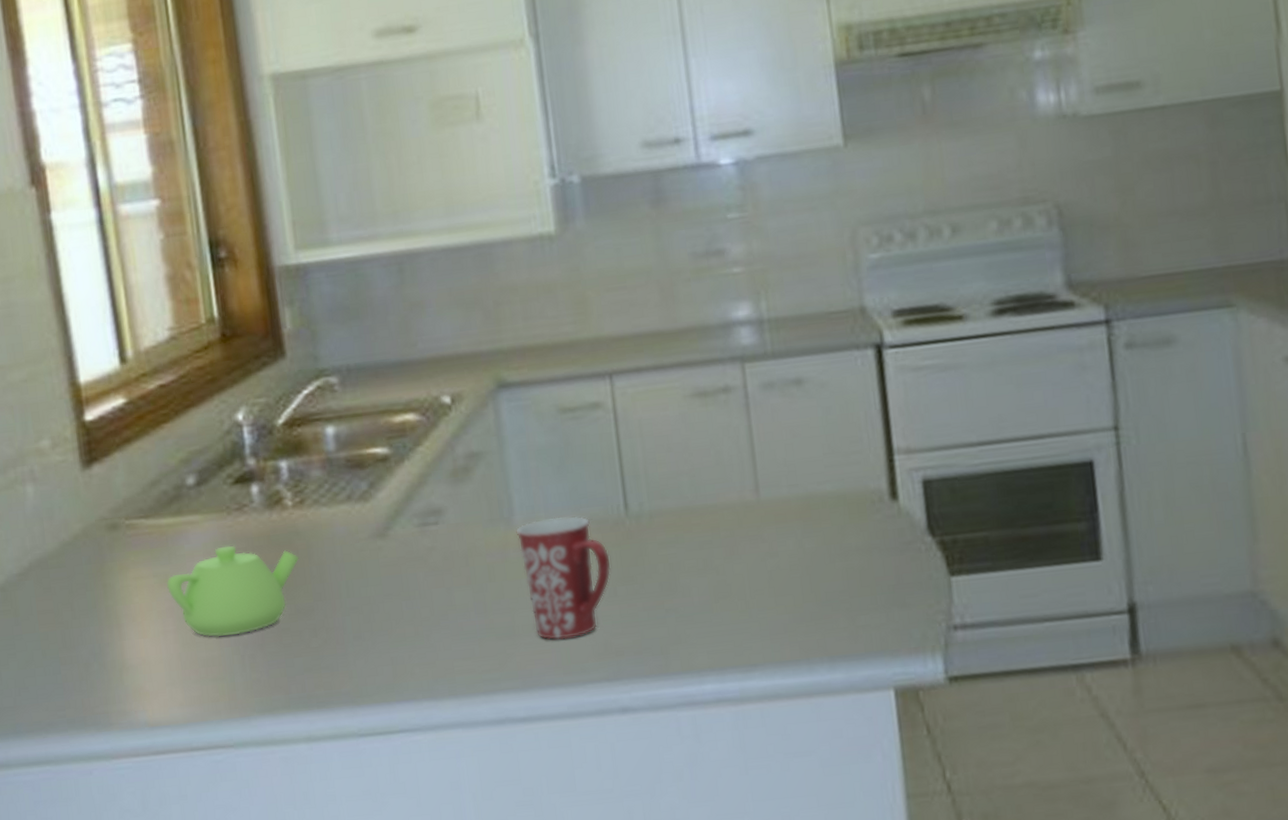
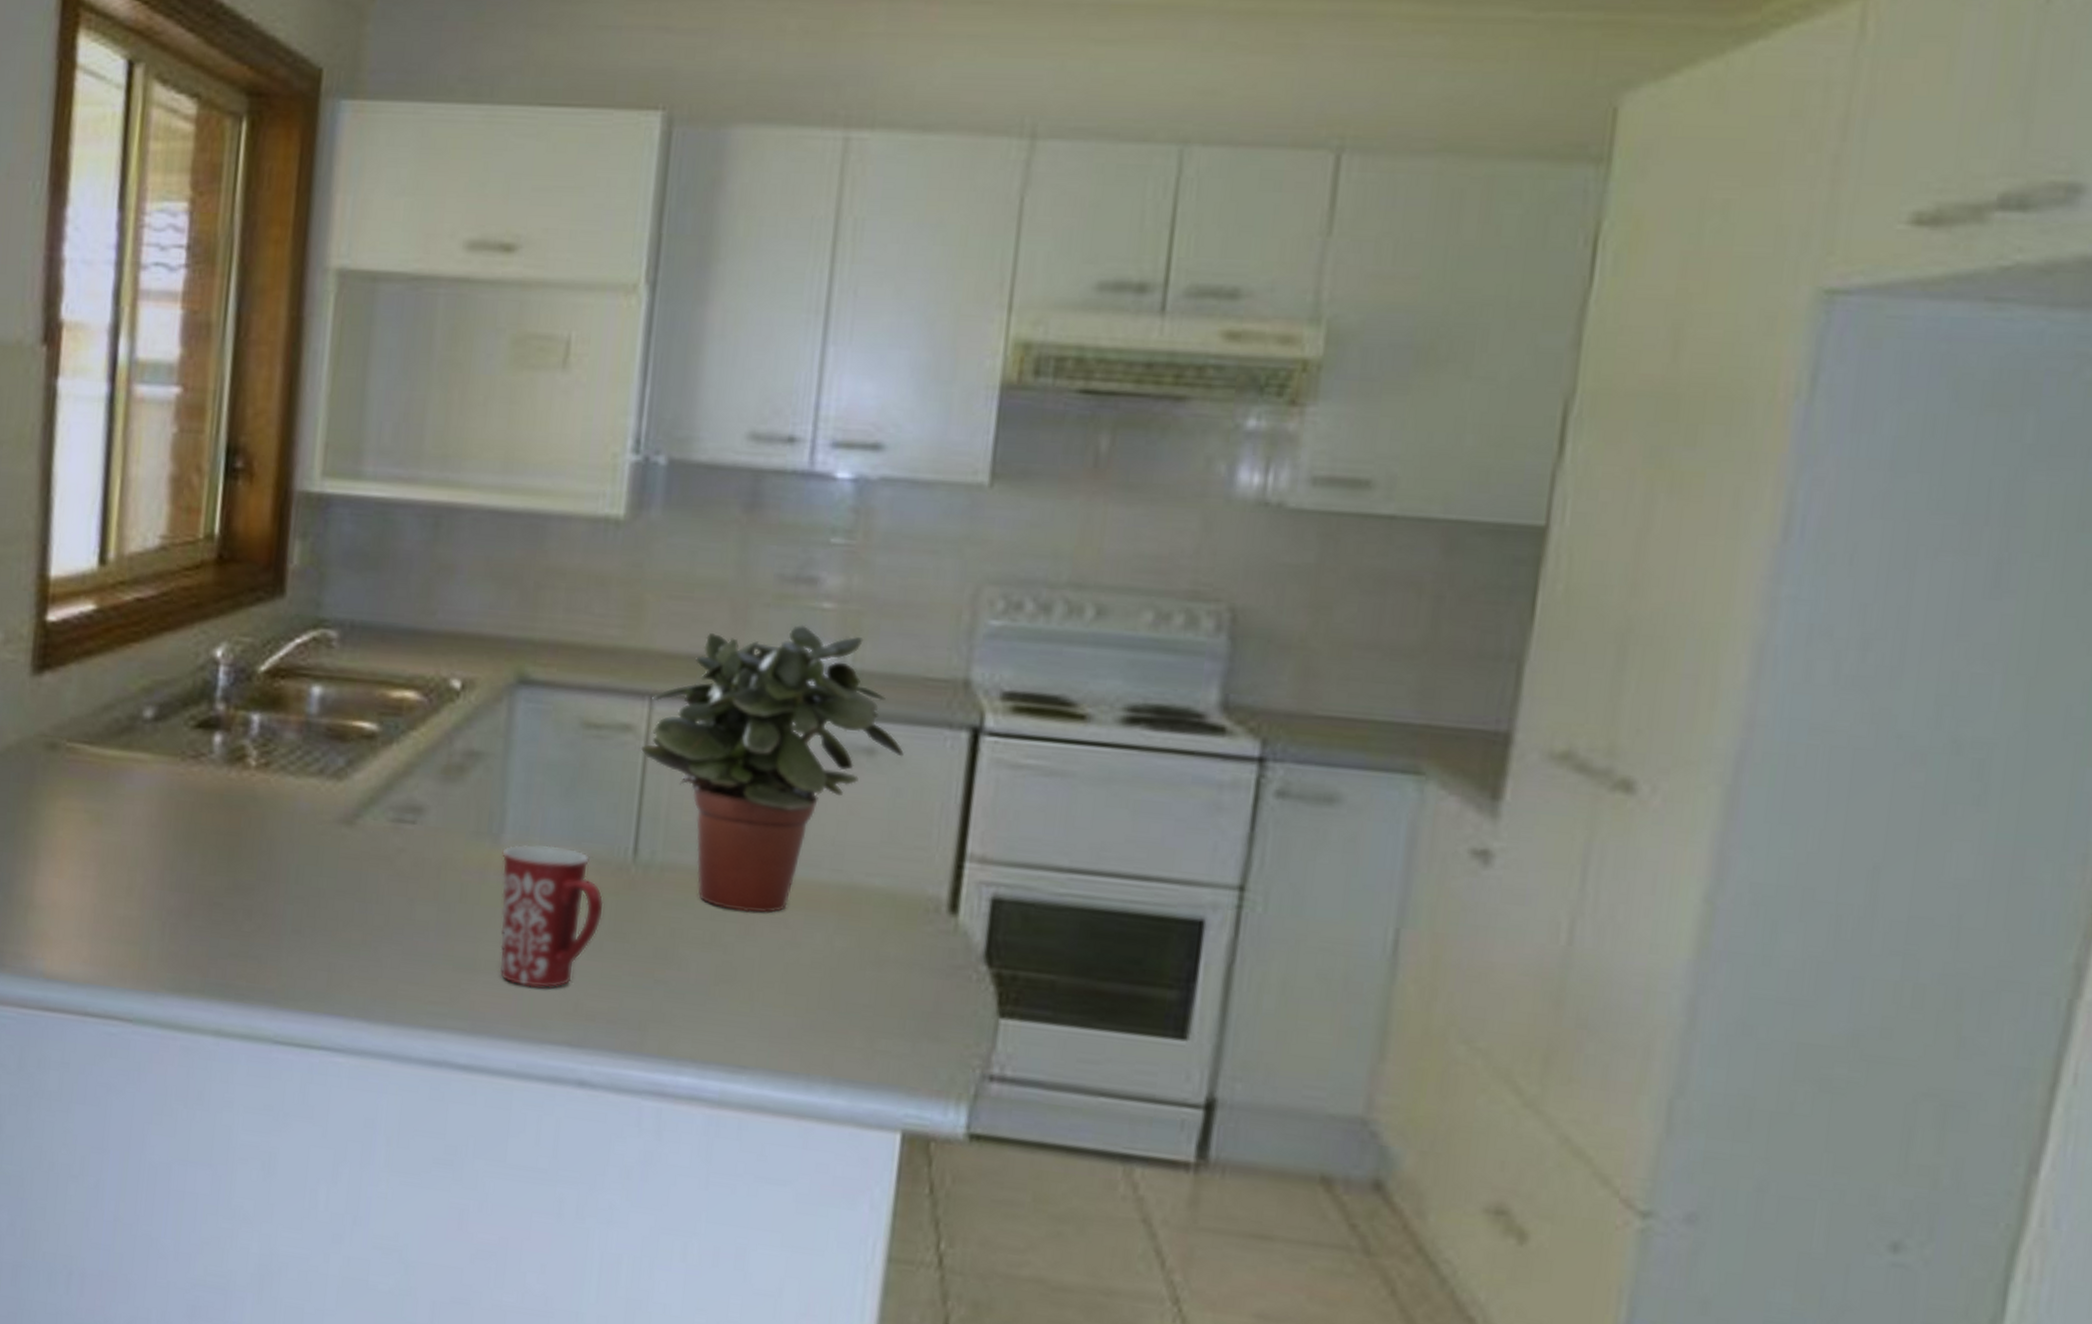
teapot: present [166,545,300,637] -> none [96,795,251,899]
potted plant: none [611,290,826,538] -> present [640,624,904,914]

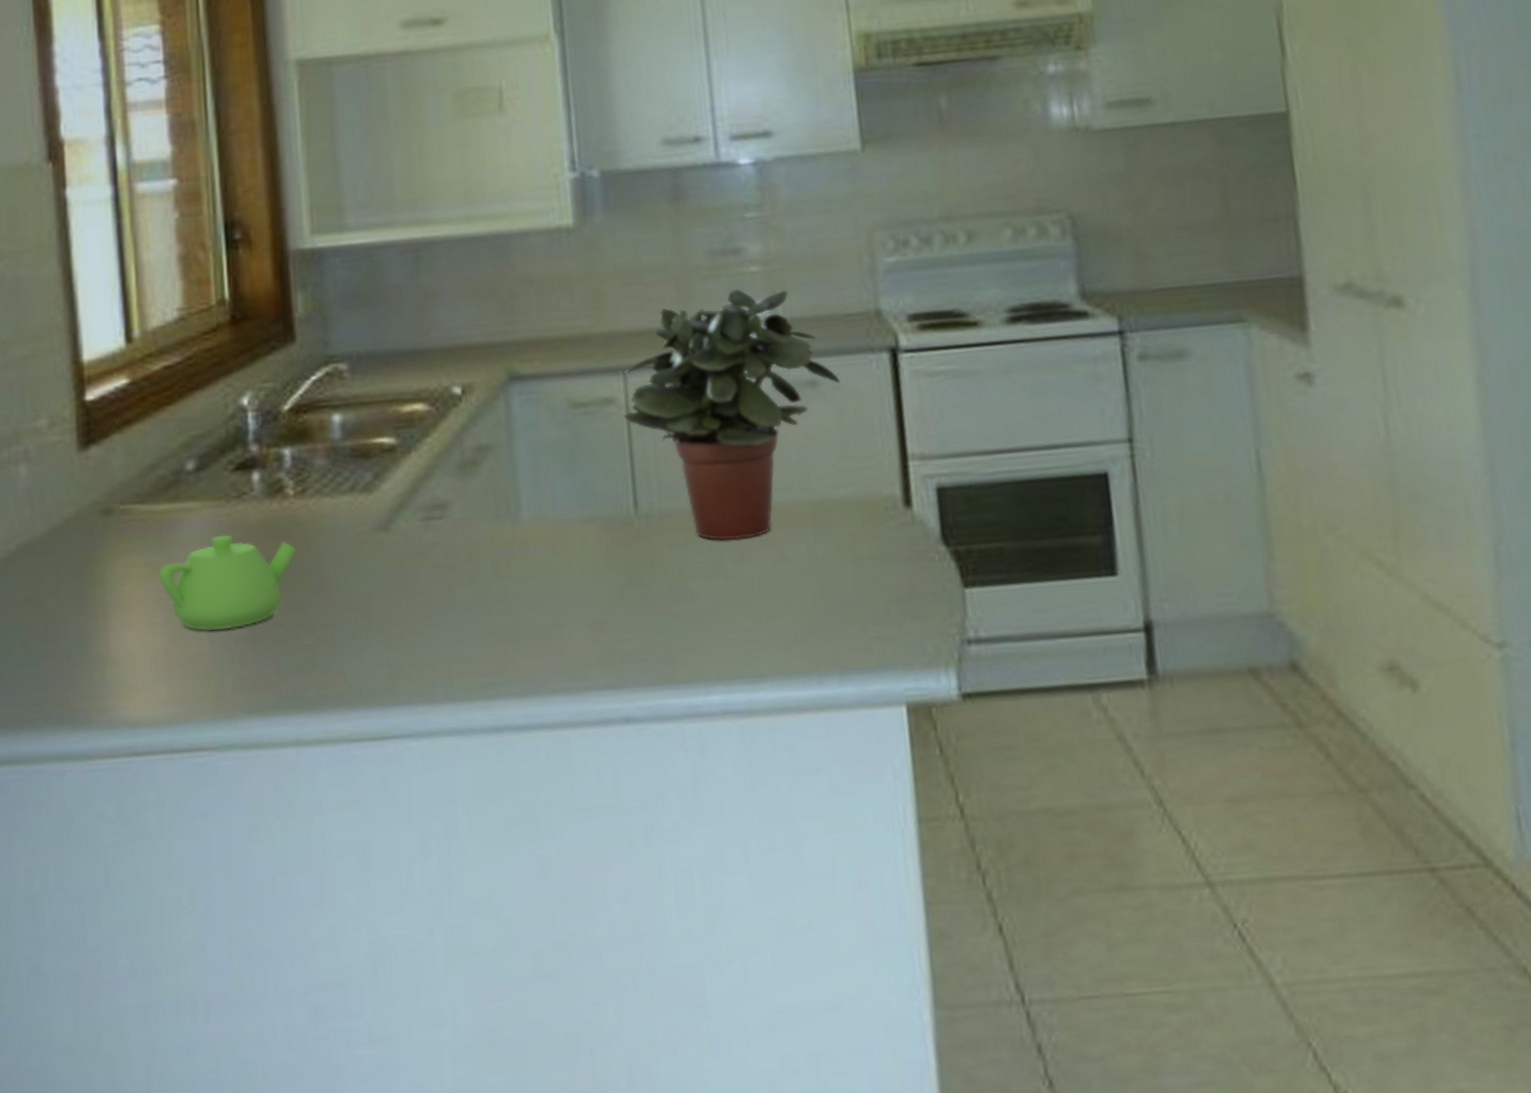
teapot: none [96,795,251,899] -> present [157,534,298,631]
mug: present [499,844,604,989] -> none [522,513,619,644]

